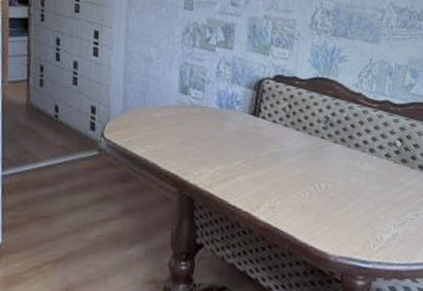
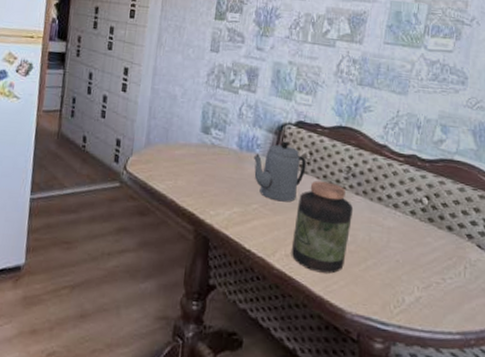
teapot: none [233,96,286,156] -> present [253,141,307,202]
jar: none [275,133,333,221] -> present [291,180,354,274]

